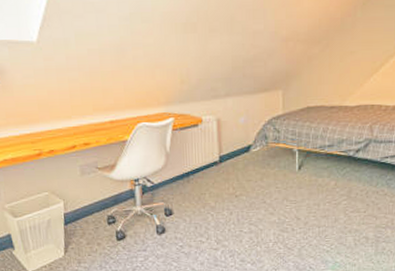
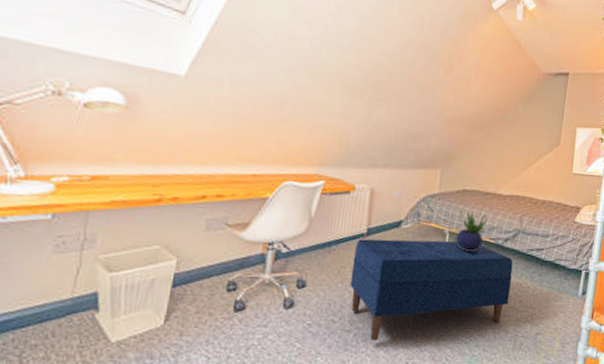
bench: none [210,158,367,256] -> present [350,239,513,341]
potted plant: none [305,126,337,166] -> present [456,208,488,251]

